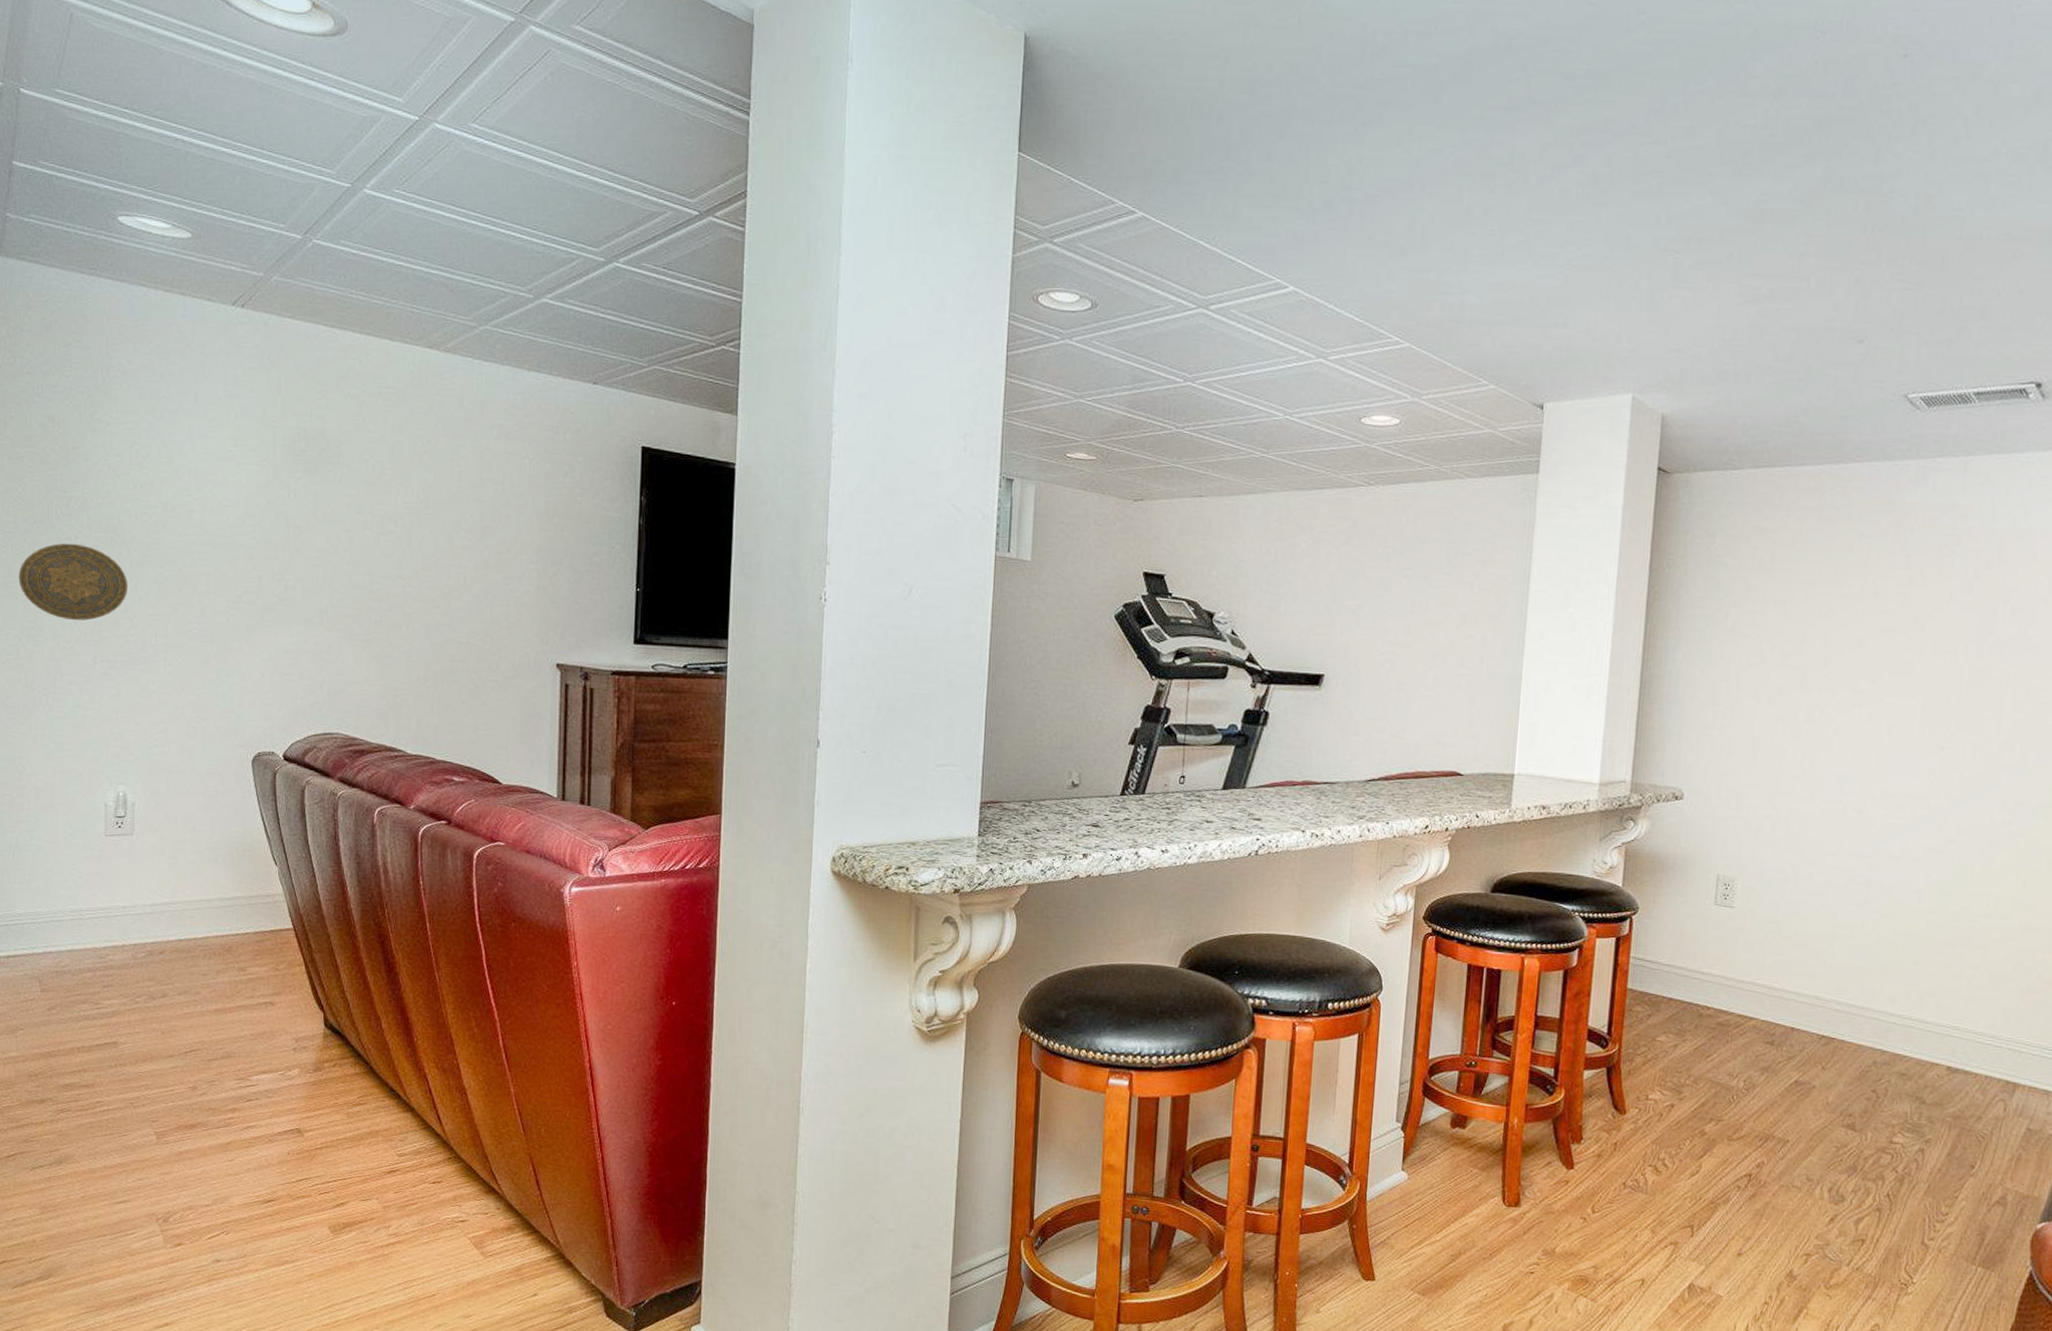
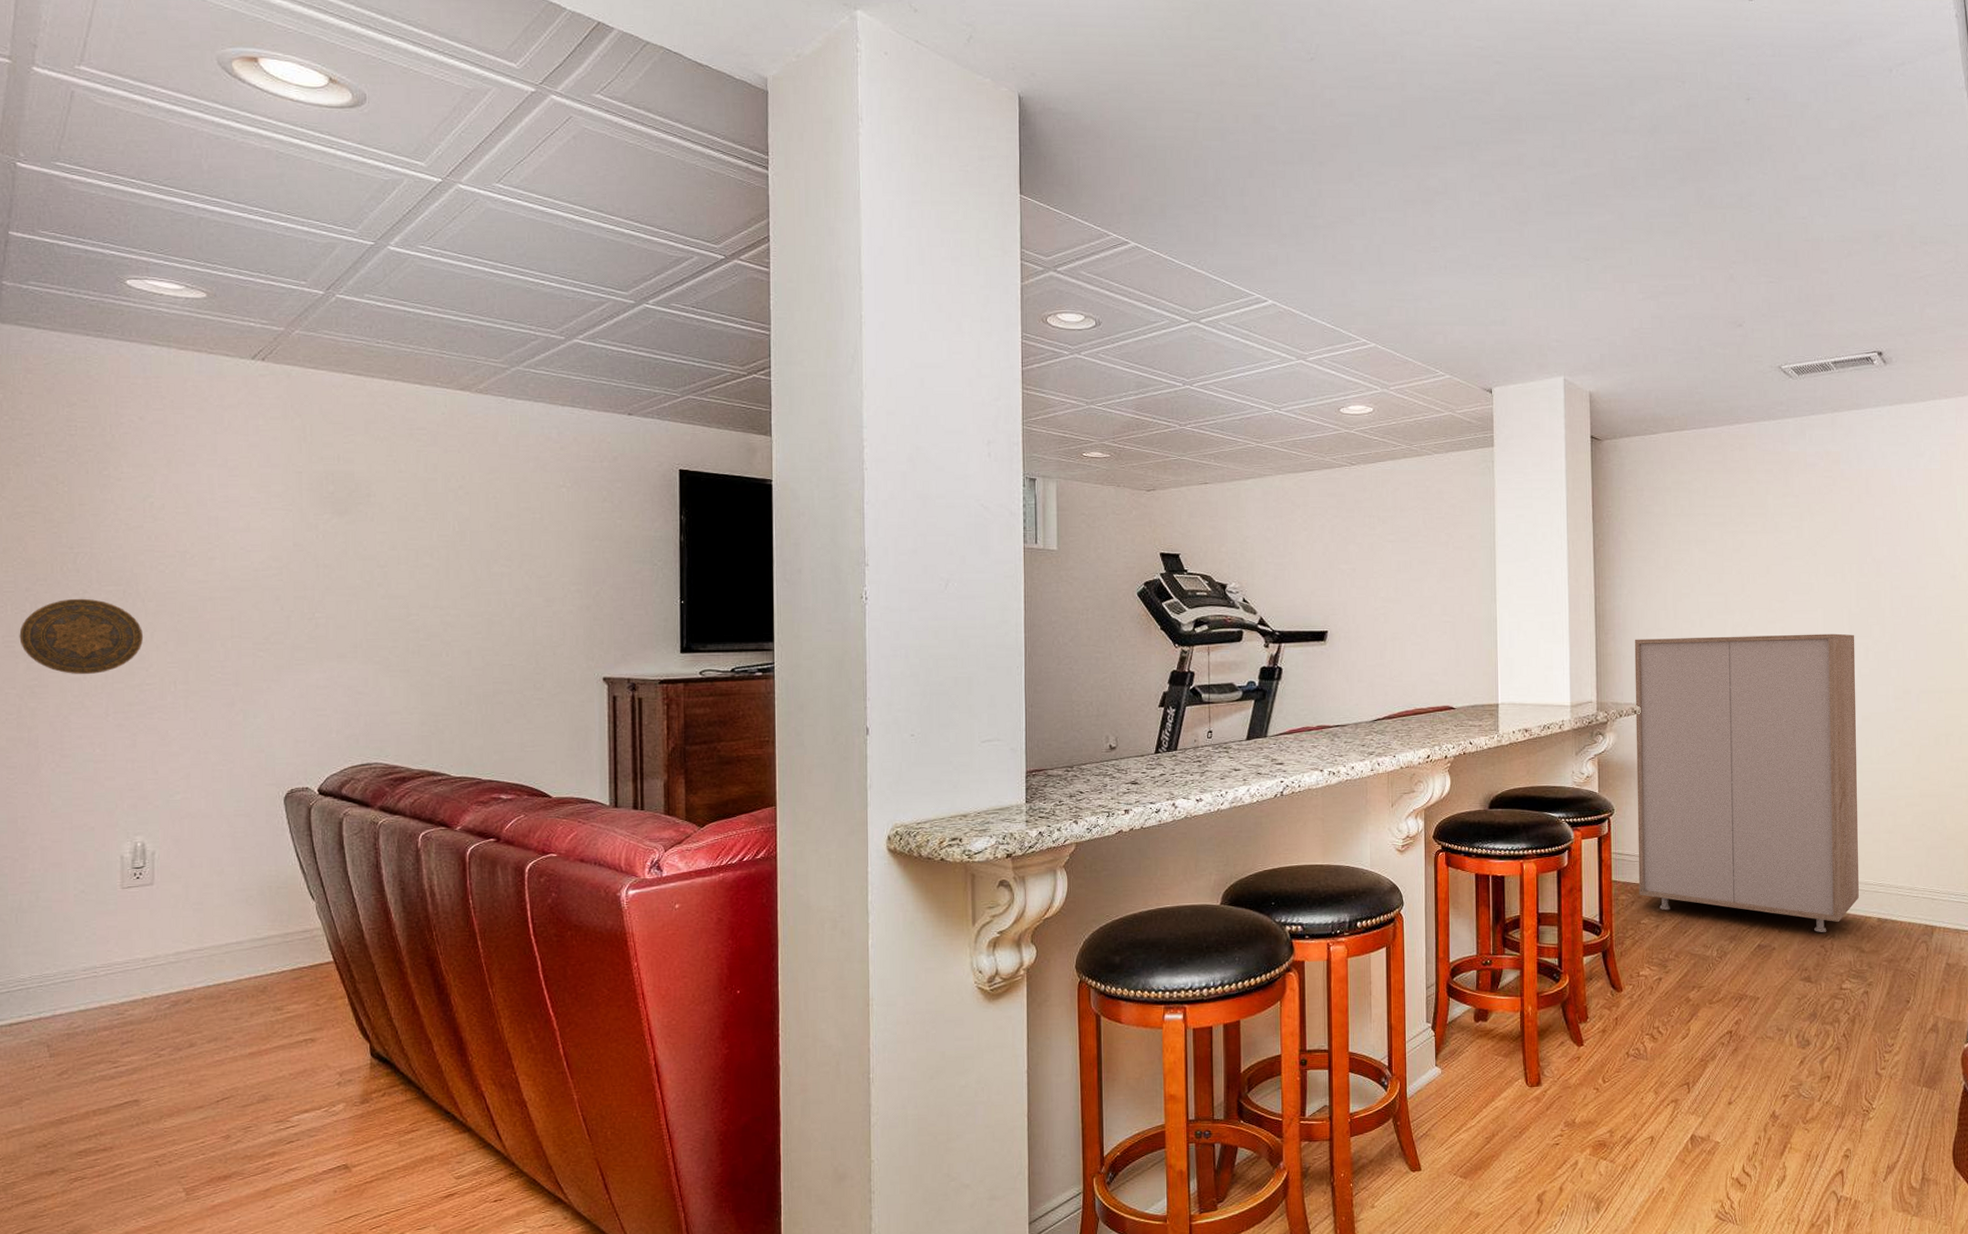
storage cabinet: none [1657,712,1961,1075] -> present [1634,633,1859,932]

